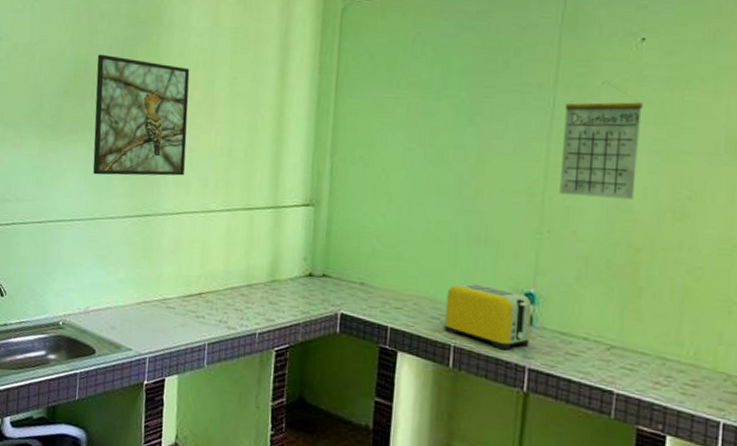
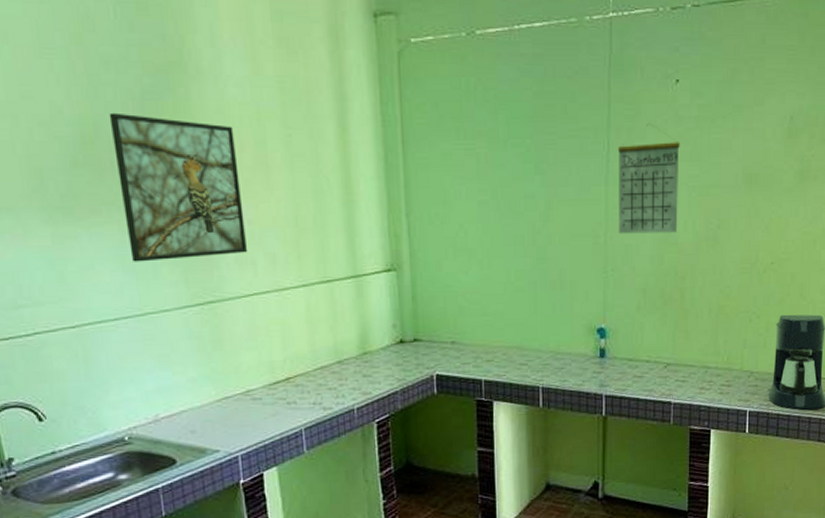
toaster: present [444,283,532,350] -> none [531,326,604,383]

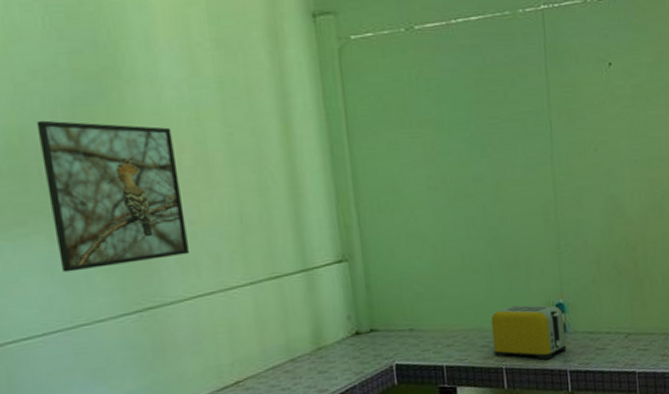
toaster: none [531,326,604,383] -> present [491,305,566,360]
calendar: present [618,124,680,234] -> none [560,105,624,210]

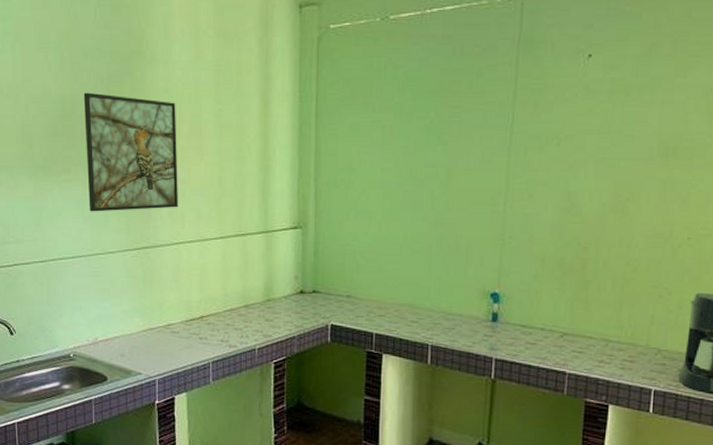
toaster: present [491,305,566,360] -> none [422,288,497,345]

